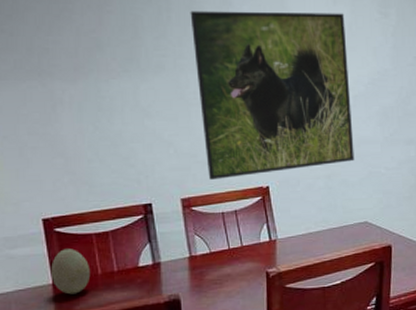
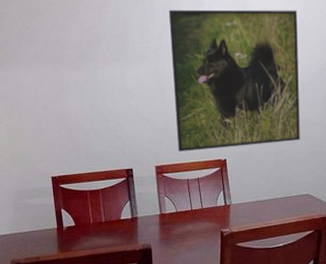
decorative egg: present [50,248,91,295] -> none [56,201,85,238]

